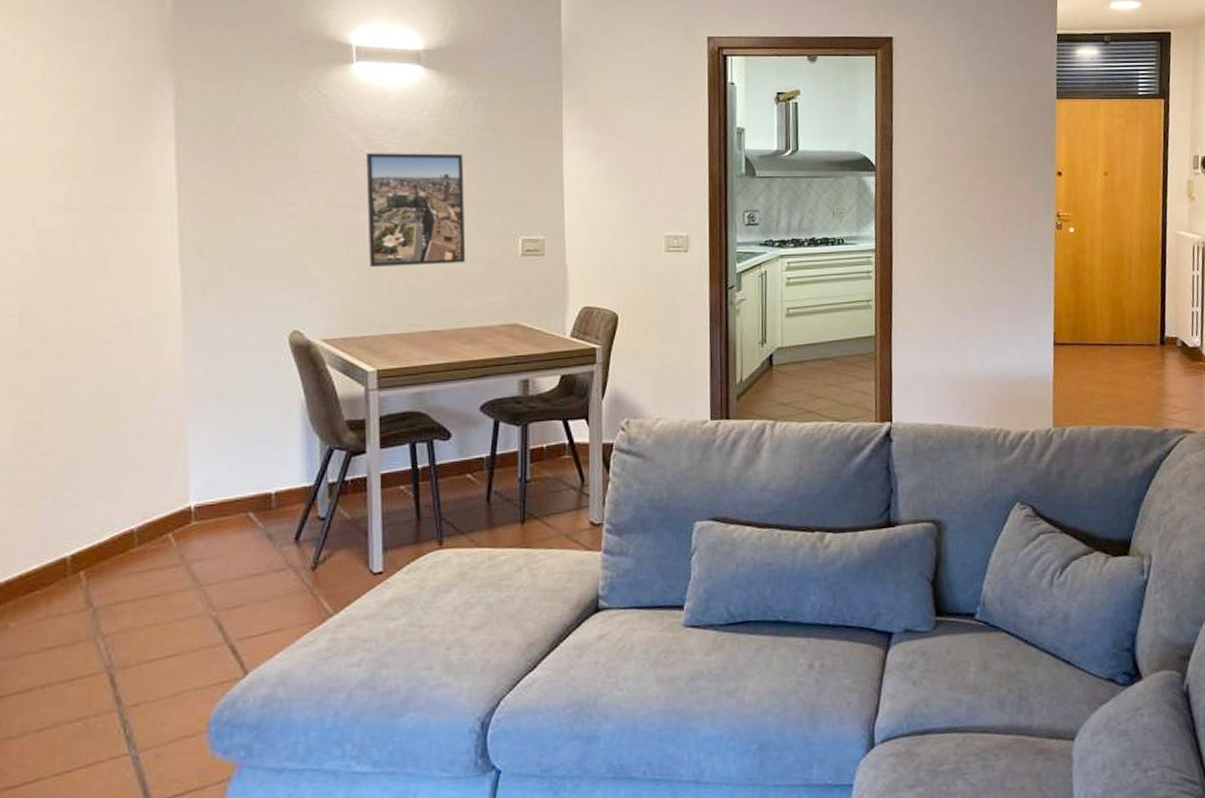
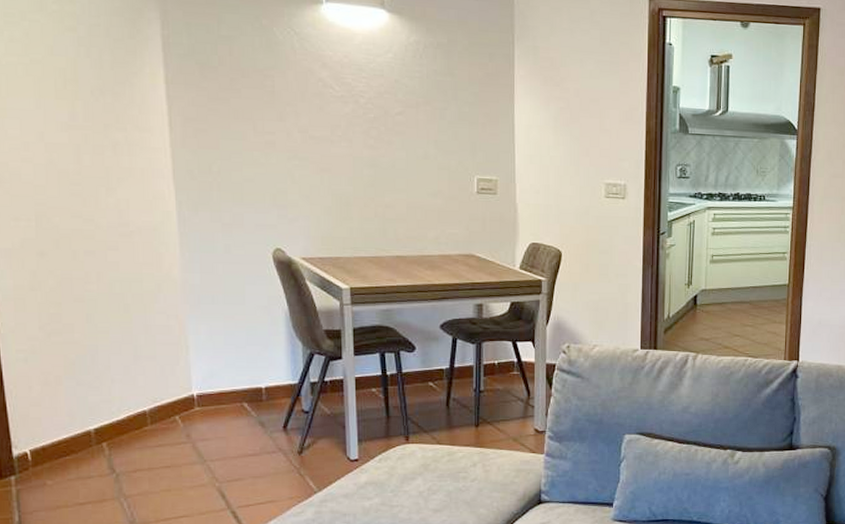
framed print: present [366,153,466,267] -> none [337,90,427,197]

